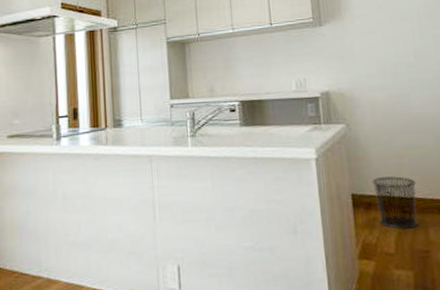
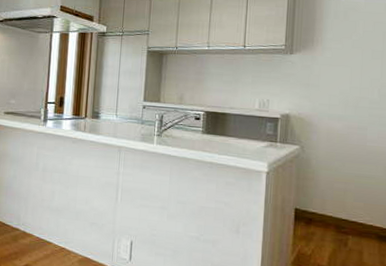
trash can: present [372,176,418,229] -> none [317,198,358,248]

